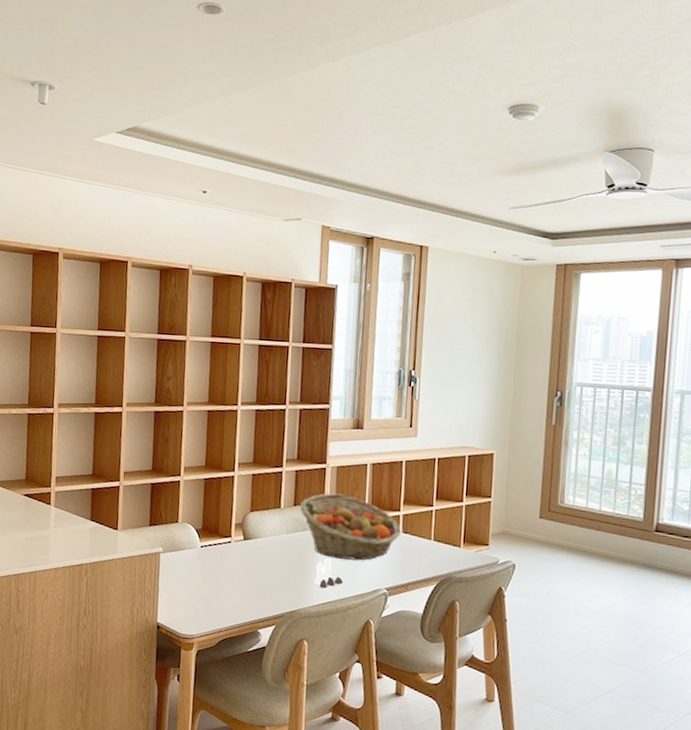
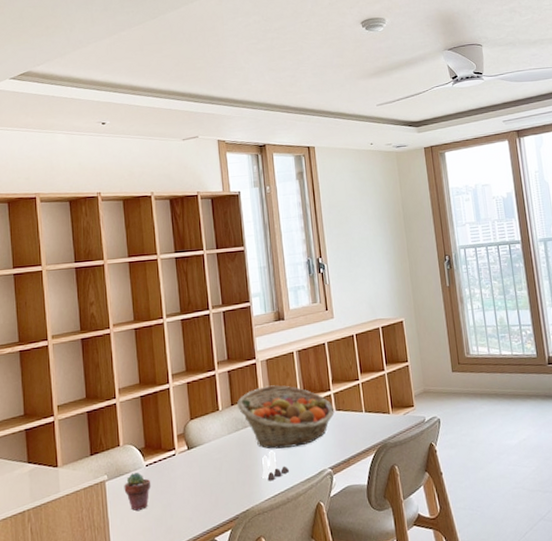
potted succulent: none [177,551,204,588] -> present [124,472,151,511]

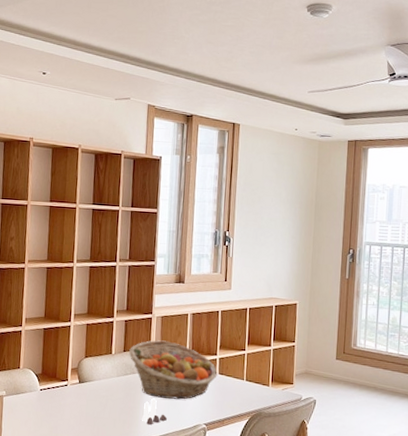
potted succulent: present [124,472,151,511] -> none [18,394,43,428]

